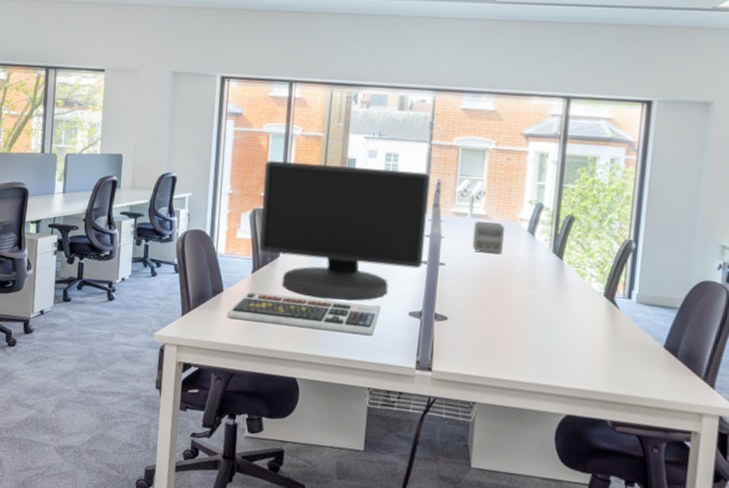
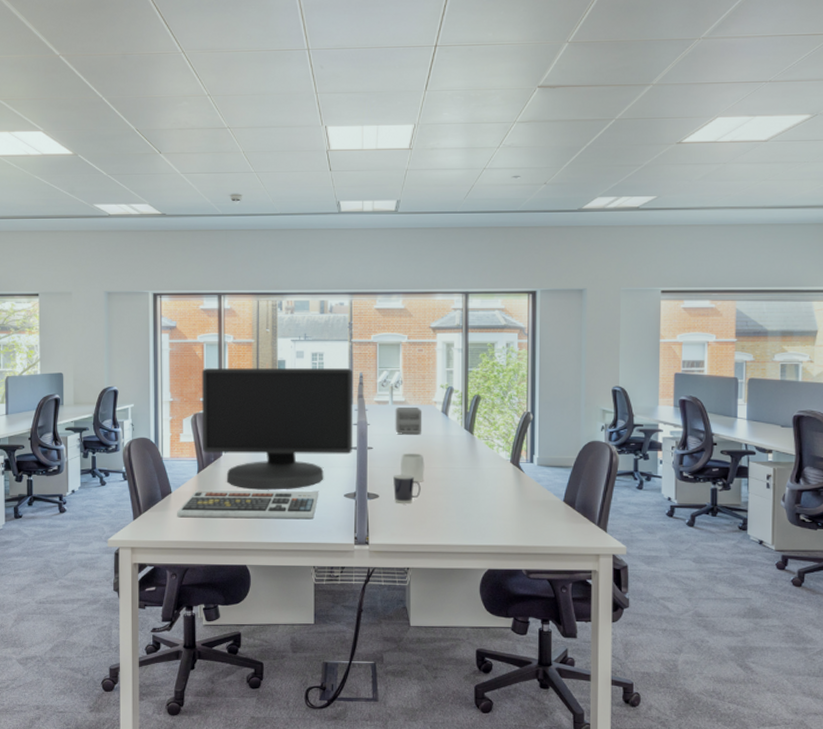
mug: none [464,296,497,330] -> present [392,474,421,503]
mug: none [474,273,503,309] -> present [401,453,425,483]

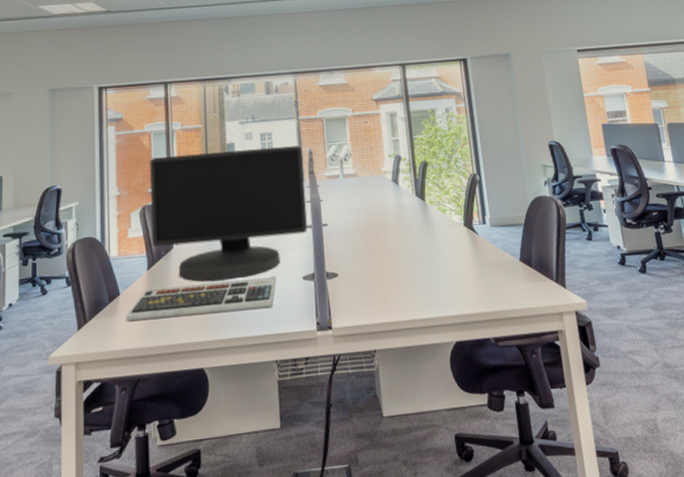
mug: present [392,474,421,503] -> none [350,248,380,280]
desk organizer: present [395,408,422,435] -> none [346,179,375,208]
mug: present [401,453,425,483] -> none [356,225,382,257]

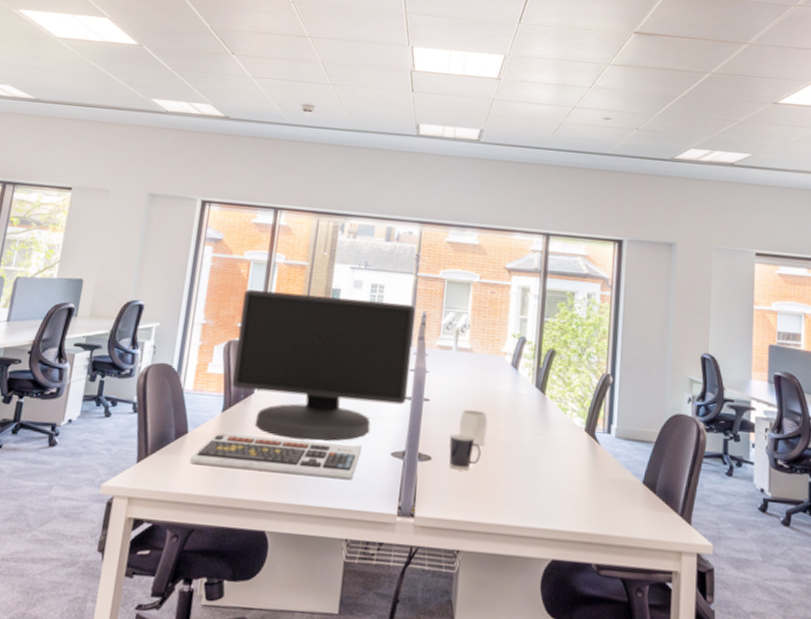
mug: none [350,248,380,280] -> present [449,433,481,470]
mug: none [356,225,382,257] -> present [459,409,488,447]

